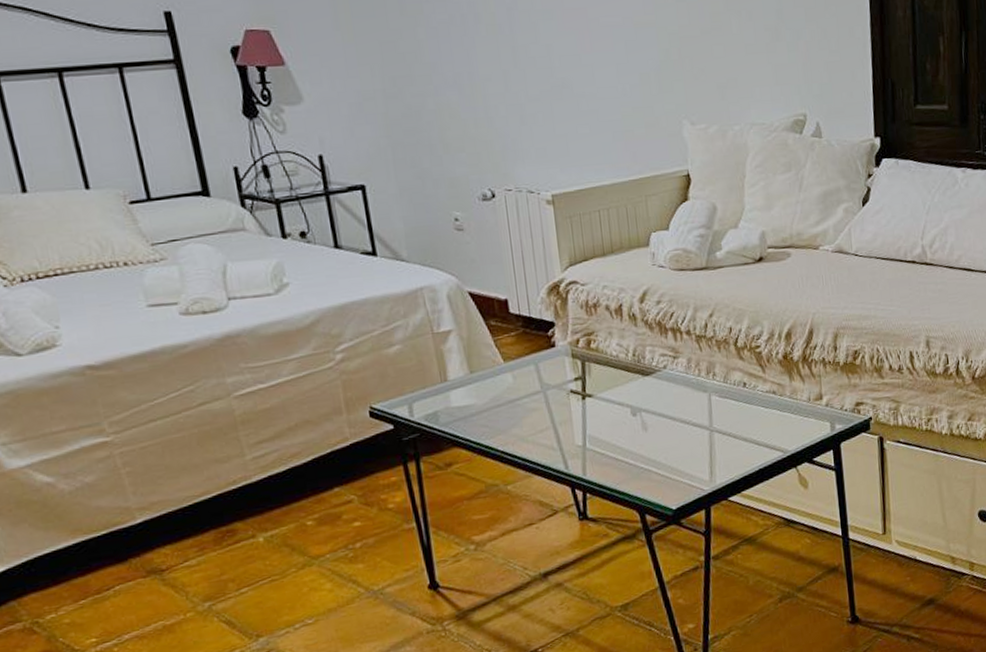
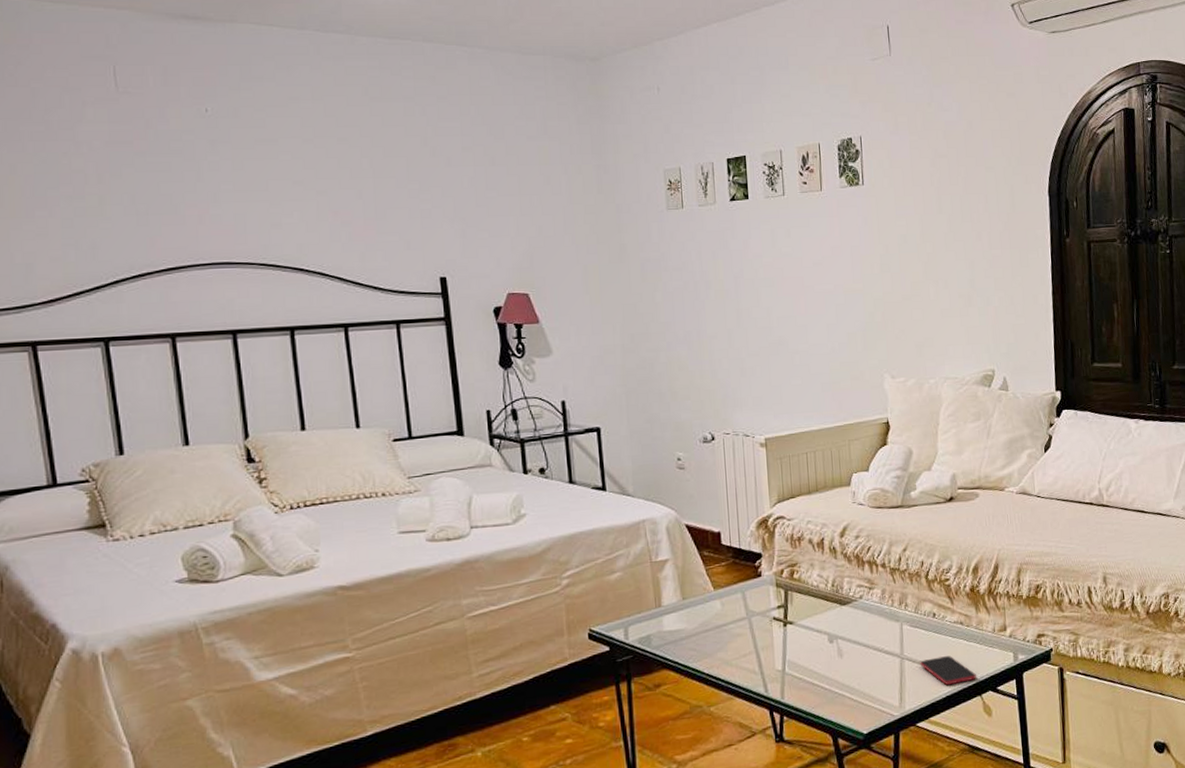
smartphone: none [730,427,791,458] -> present [920,656,976,686]

